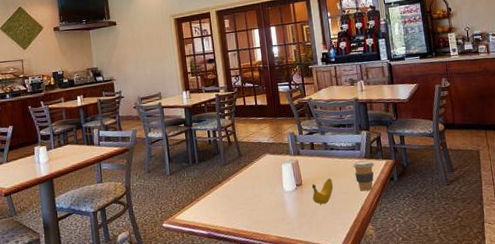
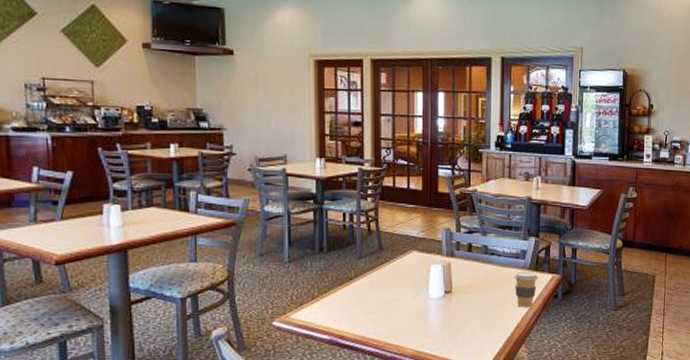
banana: present [311,178,333,204] -> none [462,288,488,317]

